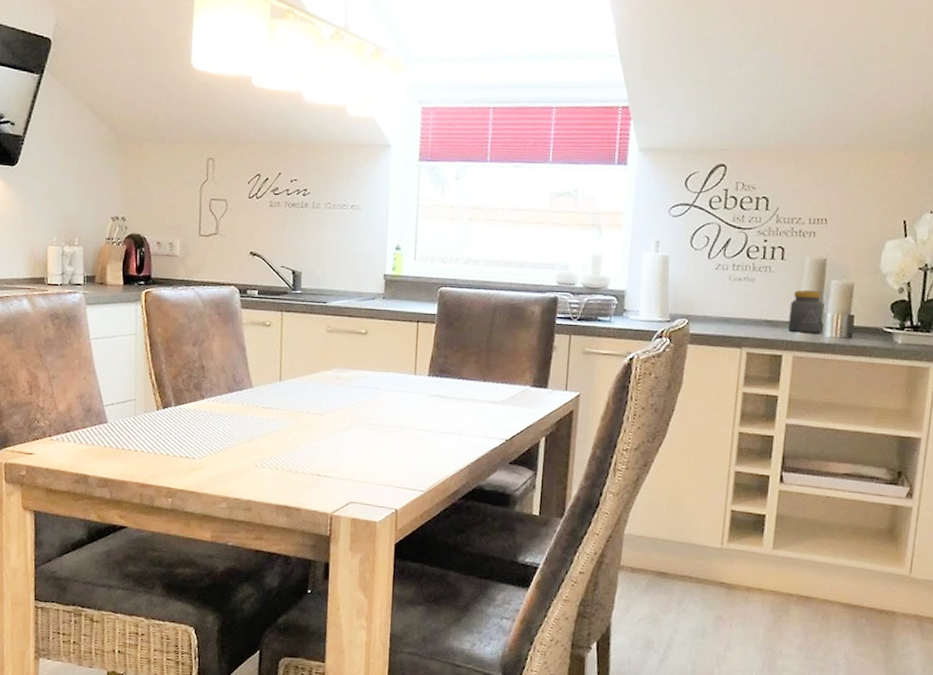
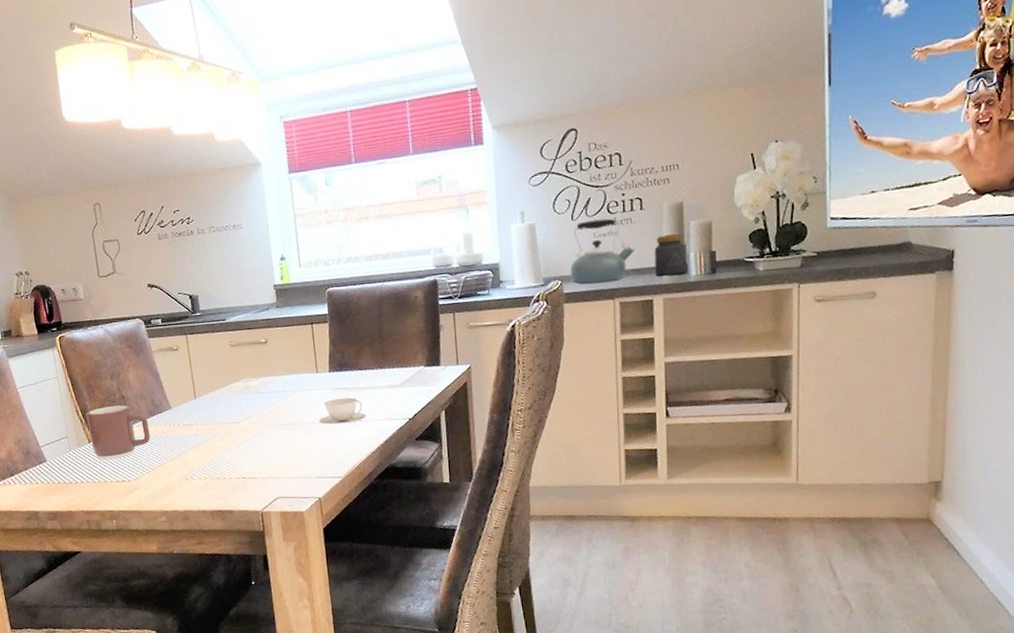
mug: none [159,374,226,432] -> present [86,405,151,460]
teacup: none [409,405,460,434] -> present [319,397,366,425]
kettle: none [699,261,771,330] -> present [570,218,636,285]

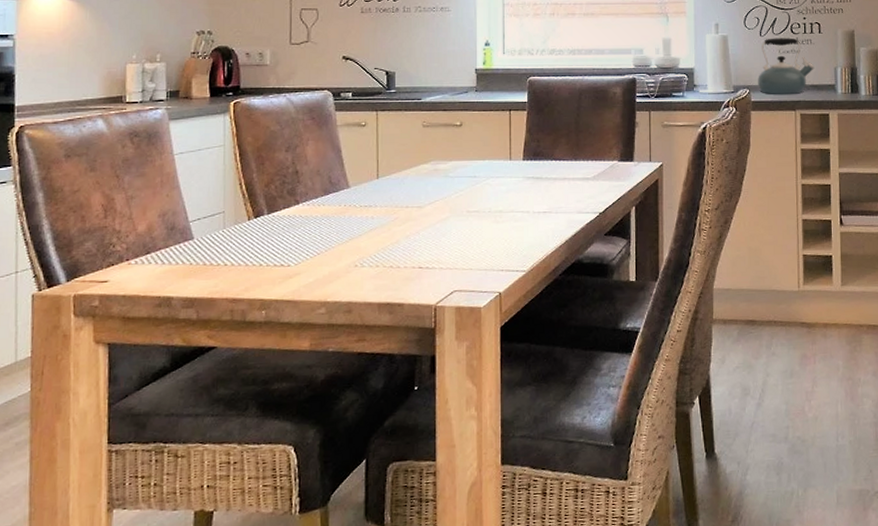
mug: present [86,405,151,460] -> none [250,180,321,240]
teacup: present [319,397,366,425] -> none [507,187,557,215]
jar: present [654,234,686,277] -> none [830,58,857,94]

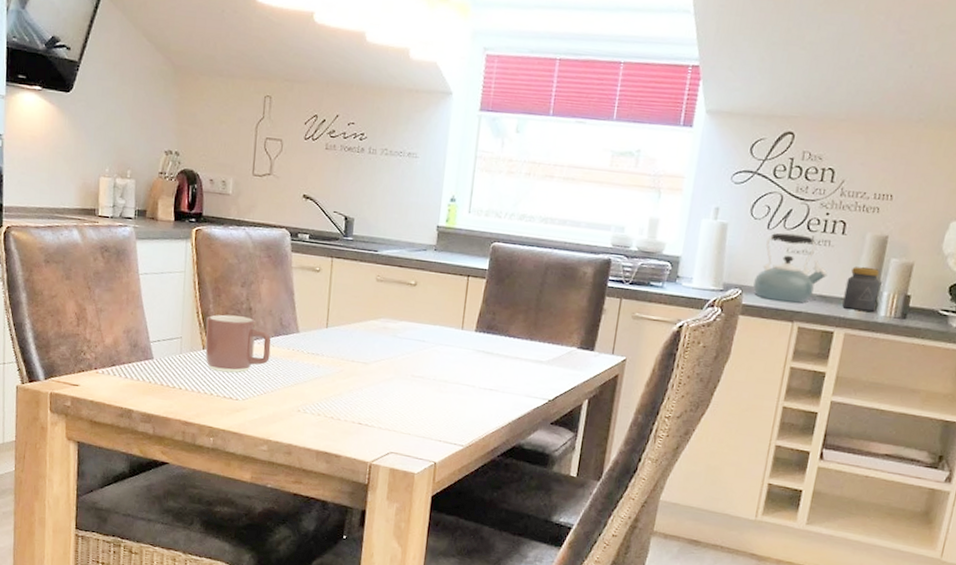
mug: none [250,180,321,240] -> present [205,314,272,373]
jar: none [830,58,857,94] -> present [842,267,880,313]

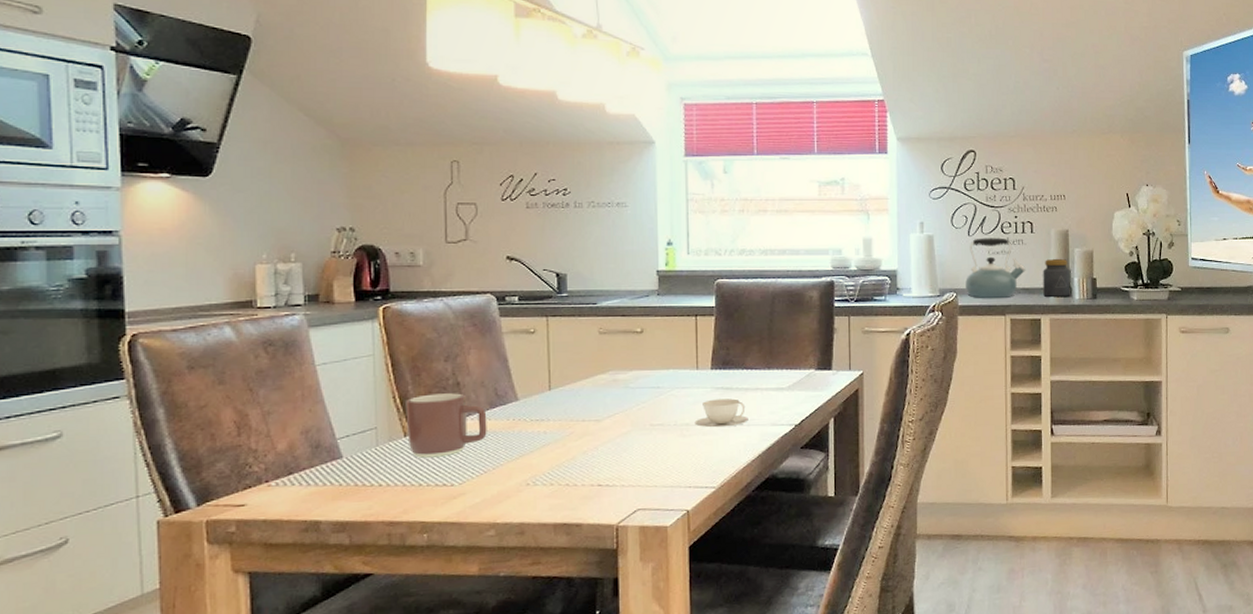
teacup: none [452,361,504,391] -> present [694,398,749,428]

